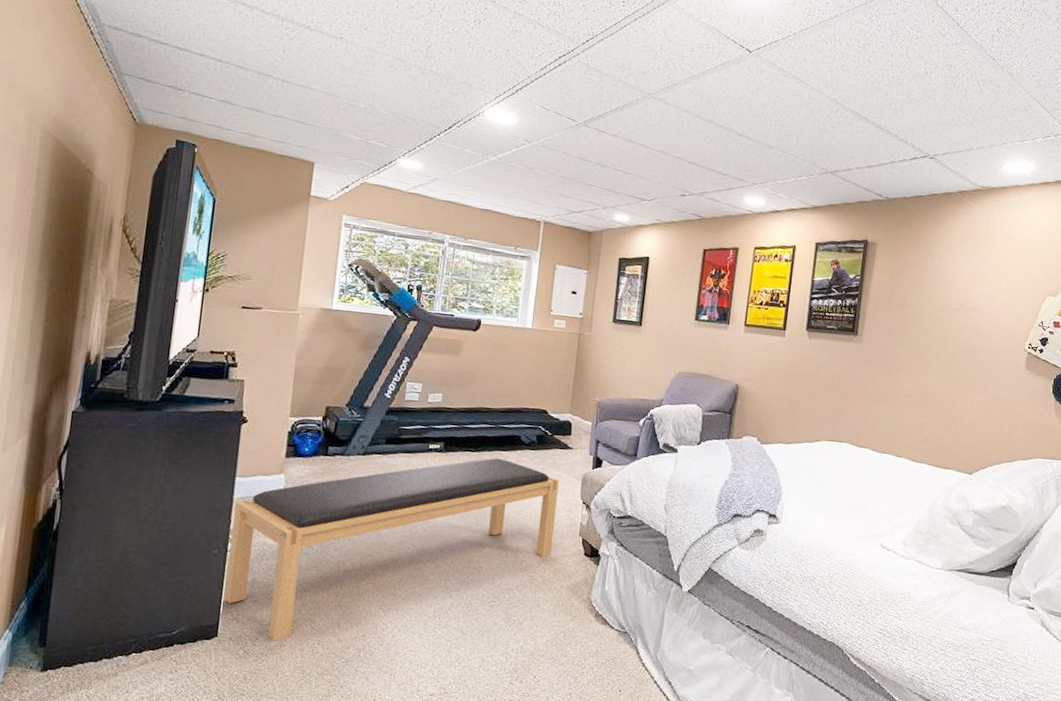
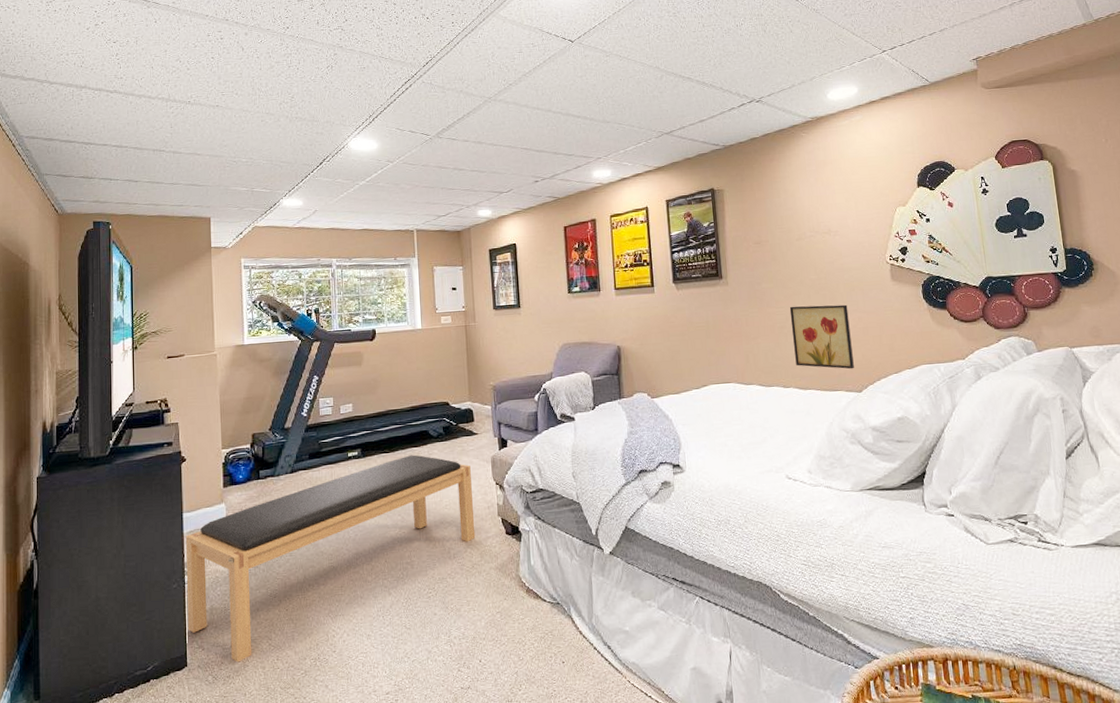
wall art: none [913,376,977,451] -> present [789,304,854,369]

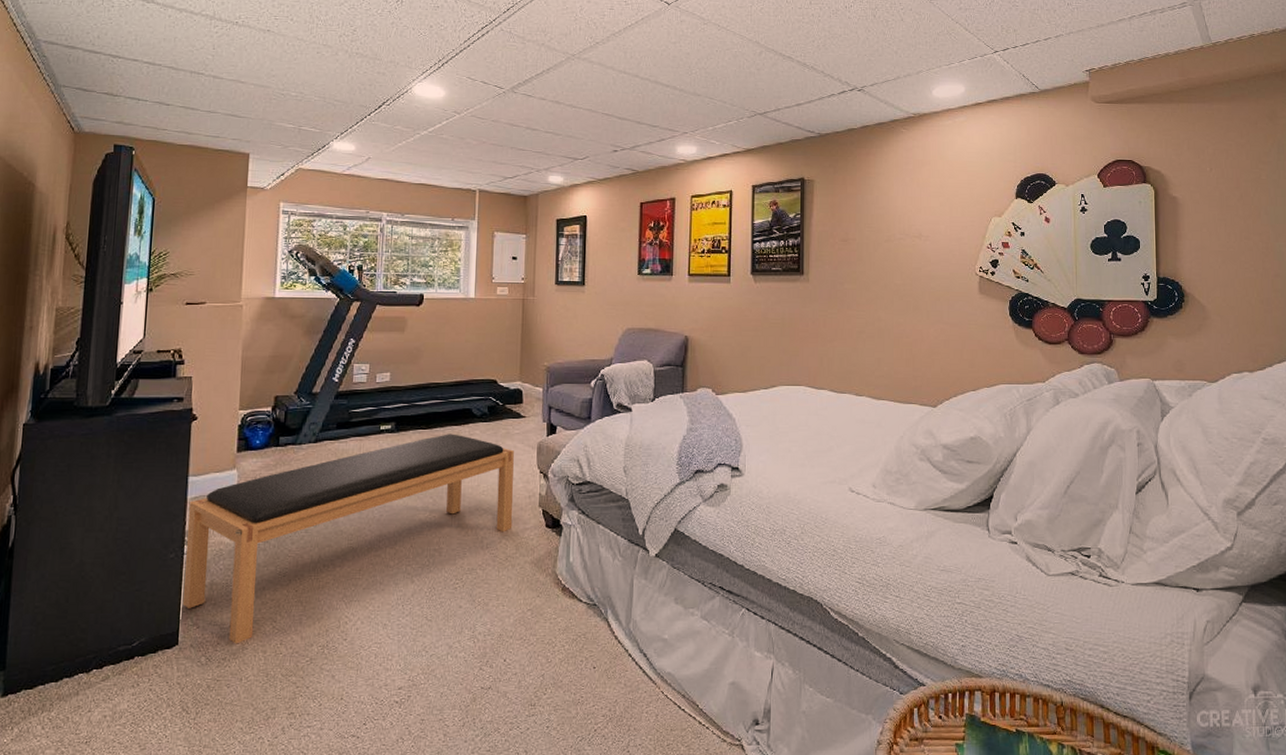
wall art: present [789,304,854,369] -> none [870,311,931,382]

